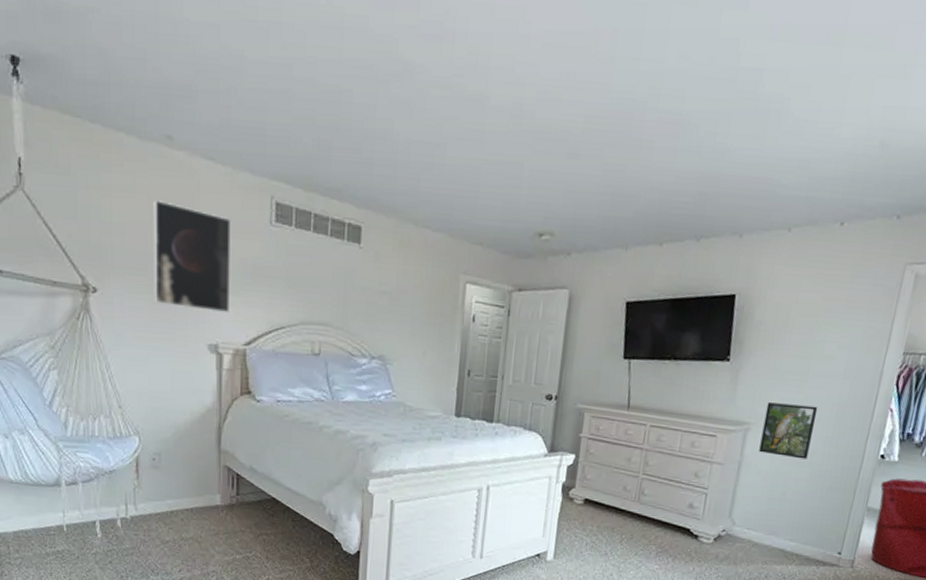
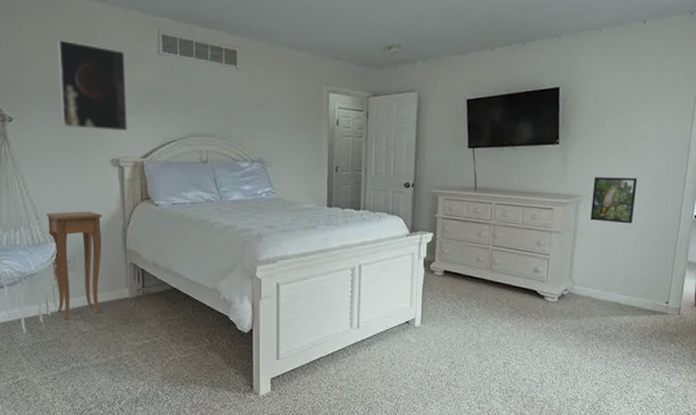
side table: none [130,401,196,526] -> present [46,211,103,320]

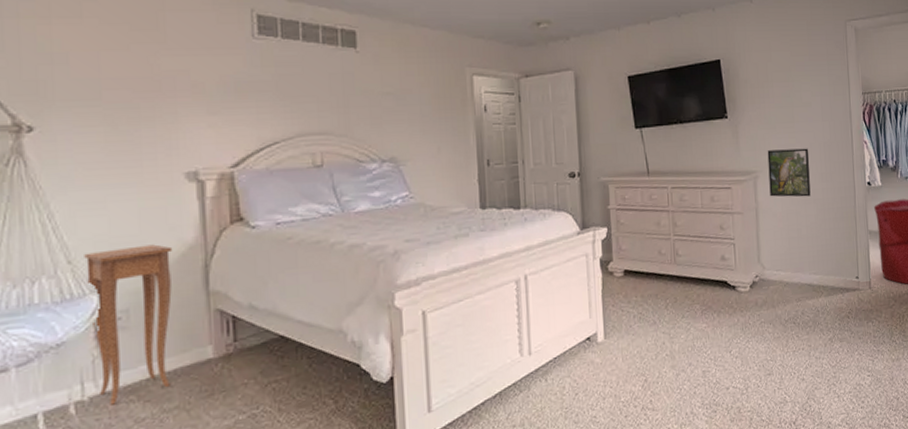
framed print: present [57,40,127,132] -> none [106,23,209,136]

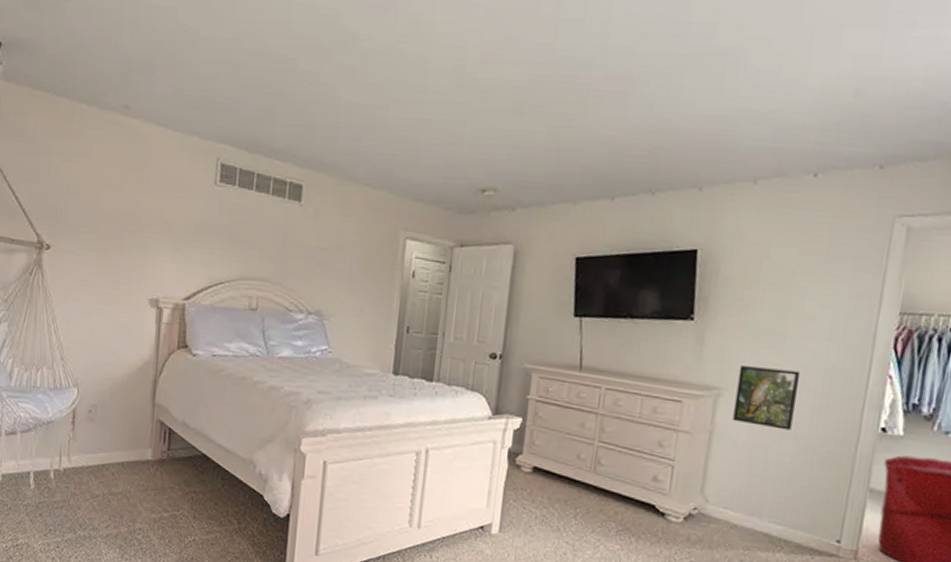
side table: present [84,244,173,405] -> none [71,353,133,479]

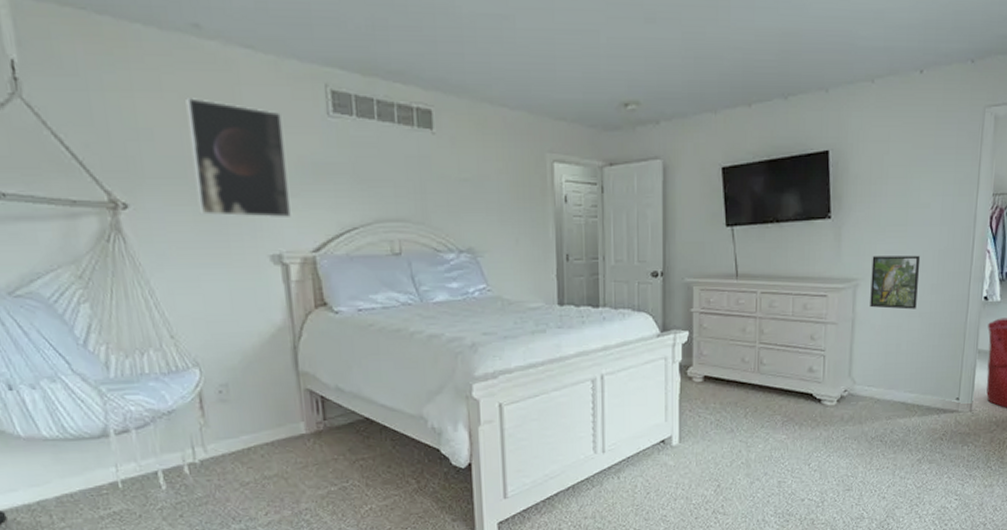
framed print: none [101,164,178,269] -> present [185,98,291,219]

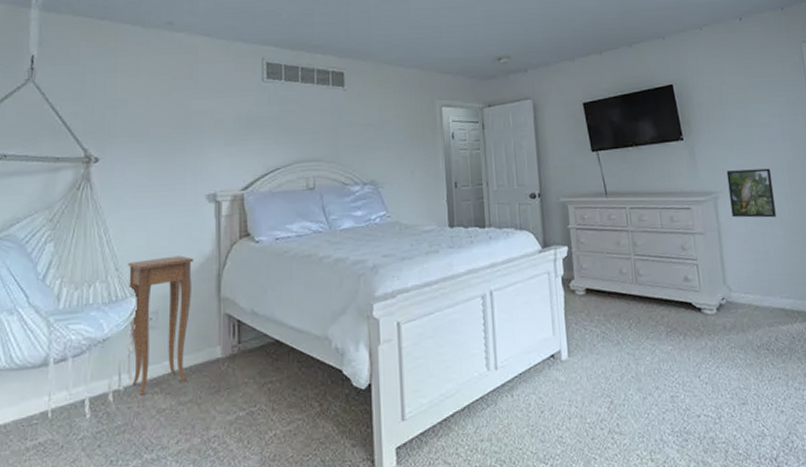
side table: none [184,324,269,469] -> present [128,255,194,395]
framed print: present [185,98,291,219] -> none [154,74,226,165]

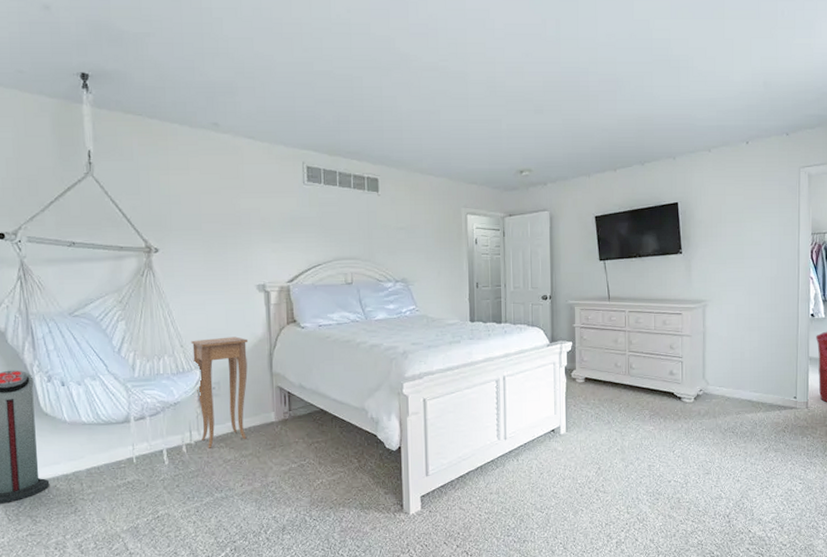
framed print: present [726,168,776,218] -> none [717,282,756,325]

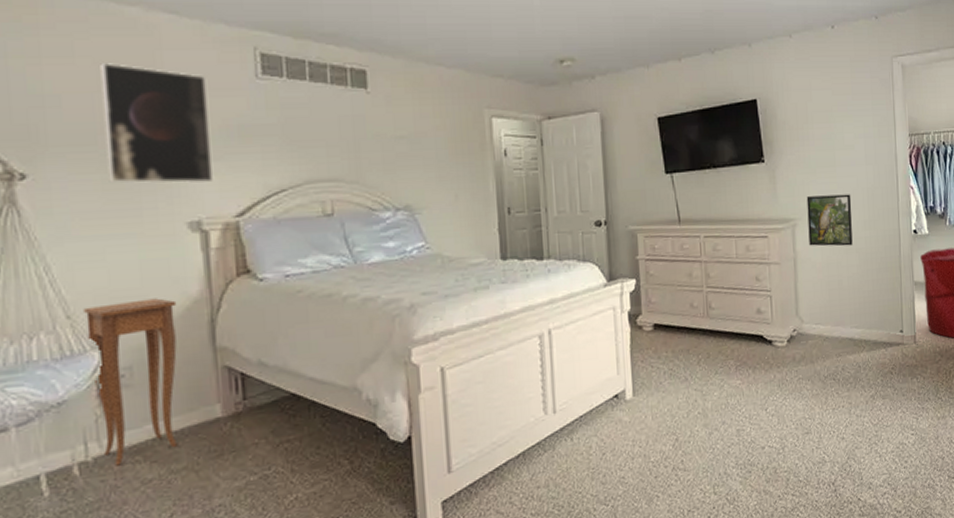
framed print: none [204,173,273,258] -> present [100,63,213,184]
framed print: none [717,282,756,325] -> present [806,194,853,246]

